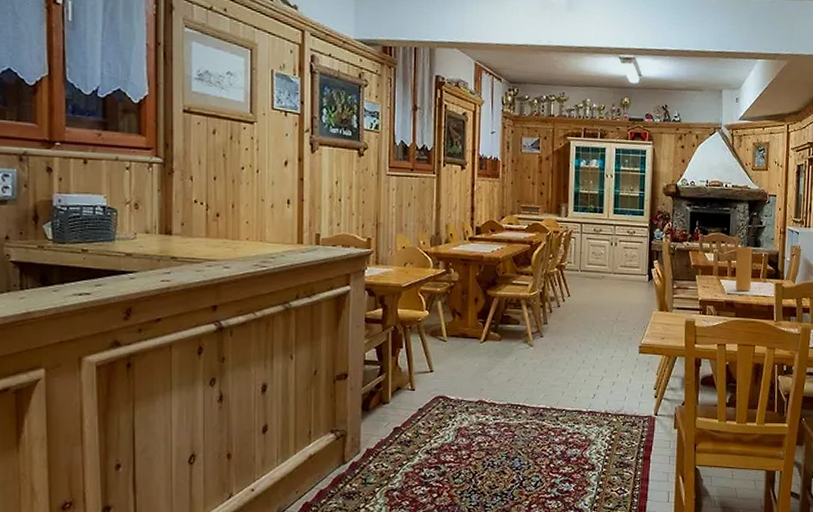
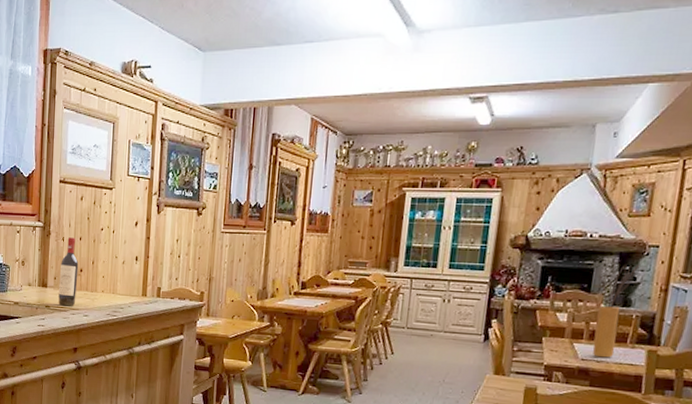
wine bottle: none [188,176,214,257] -> present [58,237,79,307]

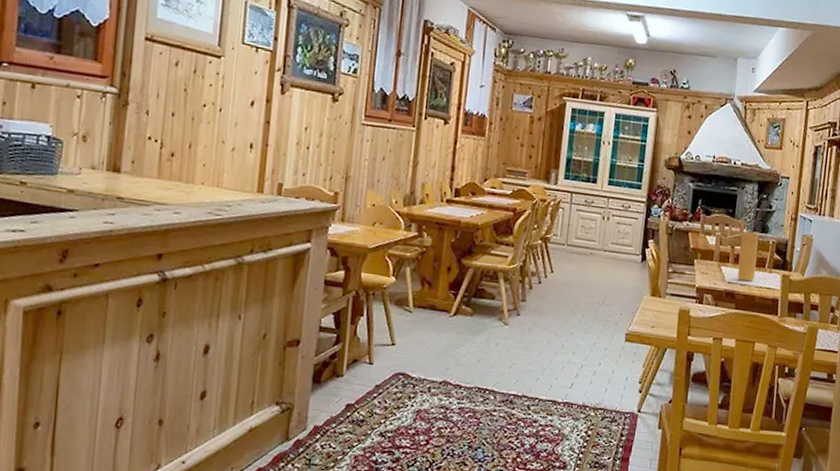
wine bottle: present [58,237,79,307] -> none [136,111,169,201]

